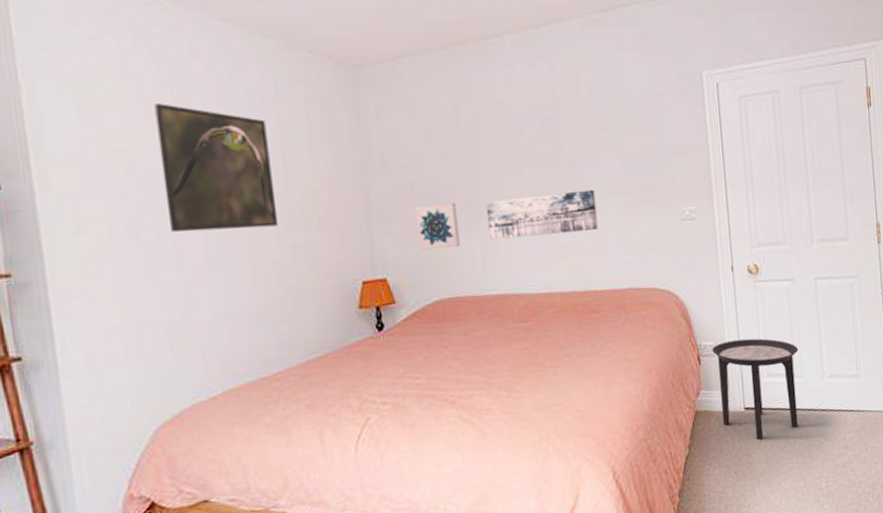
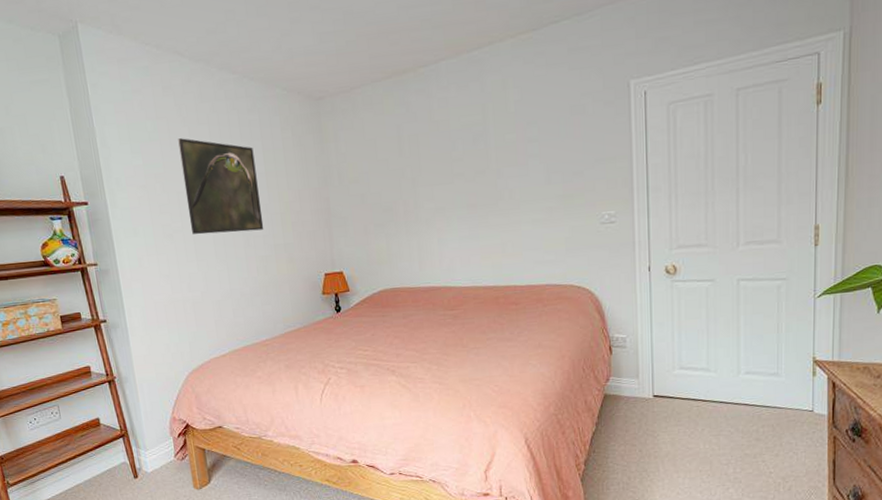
wall art: present [415,202,461,250] -> none [365,210,401,249]
wall art: present [485,189,598,240] -> none [422,196,520,241]
side table: present [712,338,799,440] -> none [624,333,714,425]

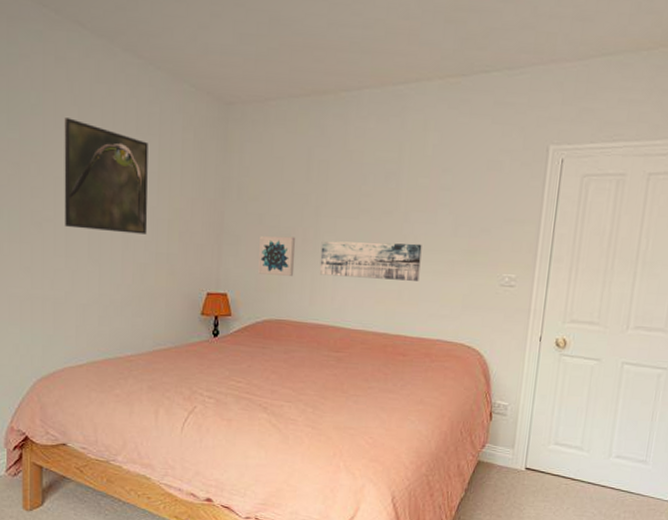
wall art: none [365,210,401,249] -> present [258,235,296,276]
wall art: none [422,196,520,241] -> present [319,240,422,281]

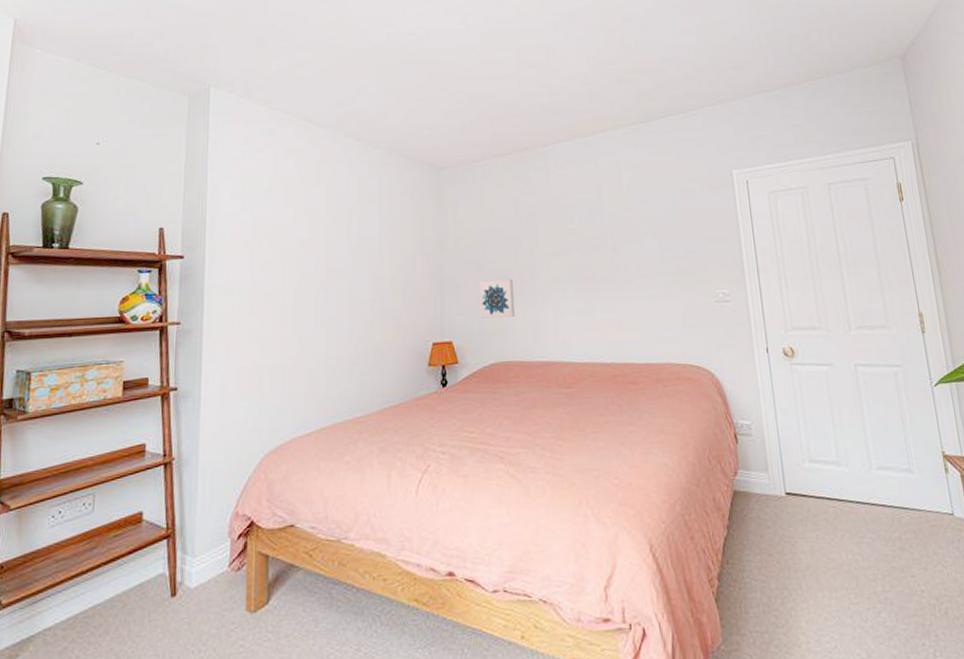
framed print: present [64,118,148,235] -> none [292,197,372,296]
wall art: present [319,240,422,281] -> none [538,271,637,312]

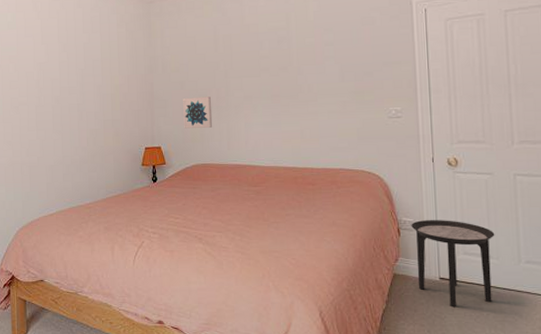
side table: none [749,421,846,530] -> present [411,220,495,308]

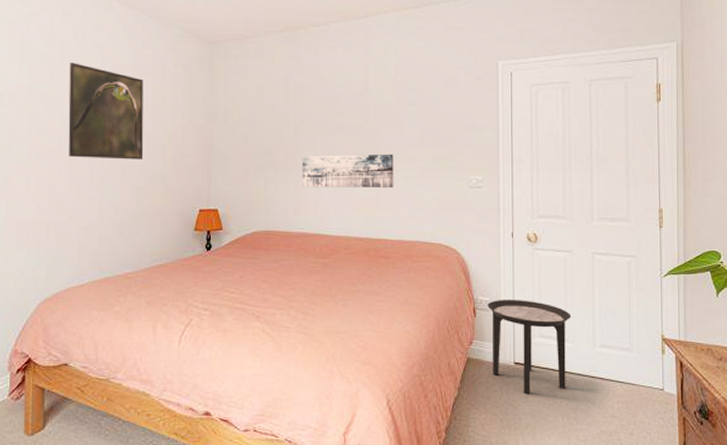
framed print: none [32,28,96,108] -> present [68,63,144,160]
wall art: present [183,96,213,129] -> none [246,154,279,190]
wall art: none [232,90,317,124] -> present [302,153,394,188]

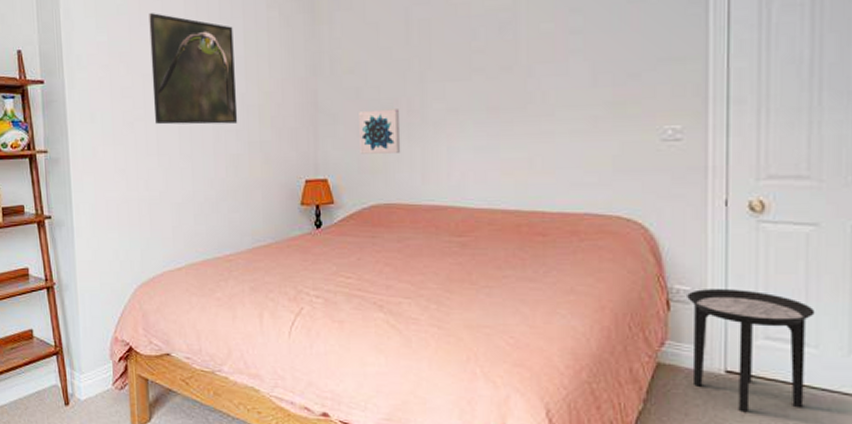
wall art: none [246,154,279,190] -> present [359,109,401,154]
wall art: present [302,153,394,188] -> none [429,100,554,149]

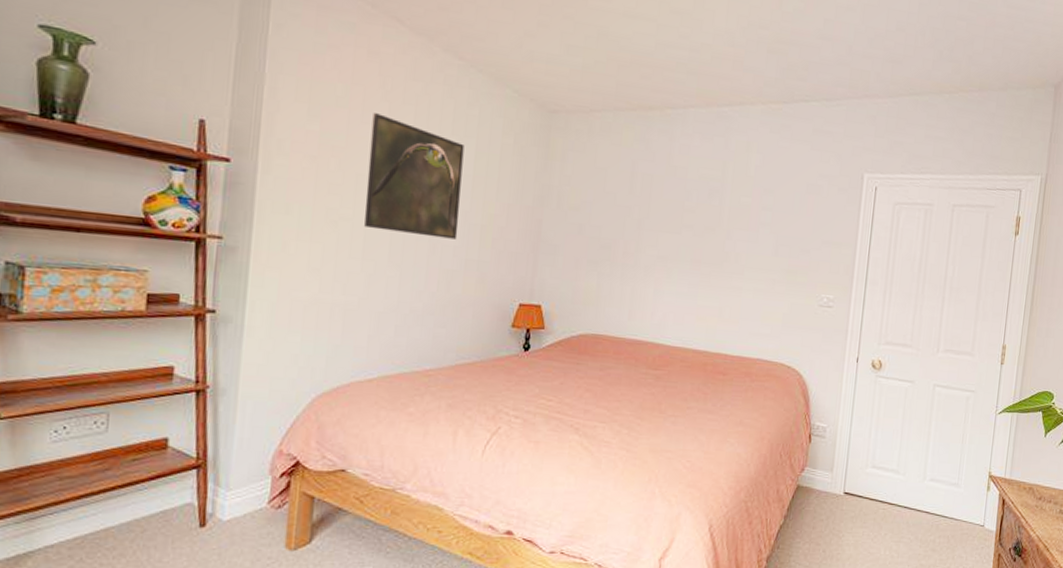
wall art: present [359,109,401,154] -> none [575,247,616,289]
side table: present [687,289,815,413] -> none [820,426,906,526]

